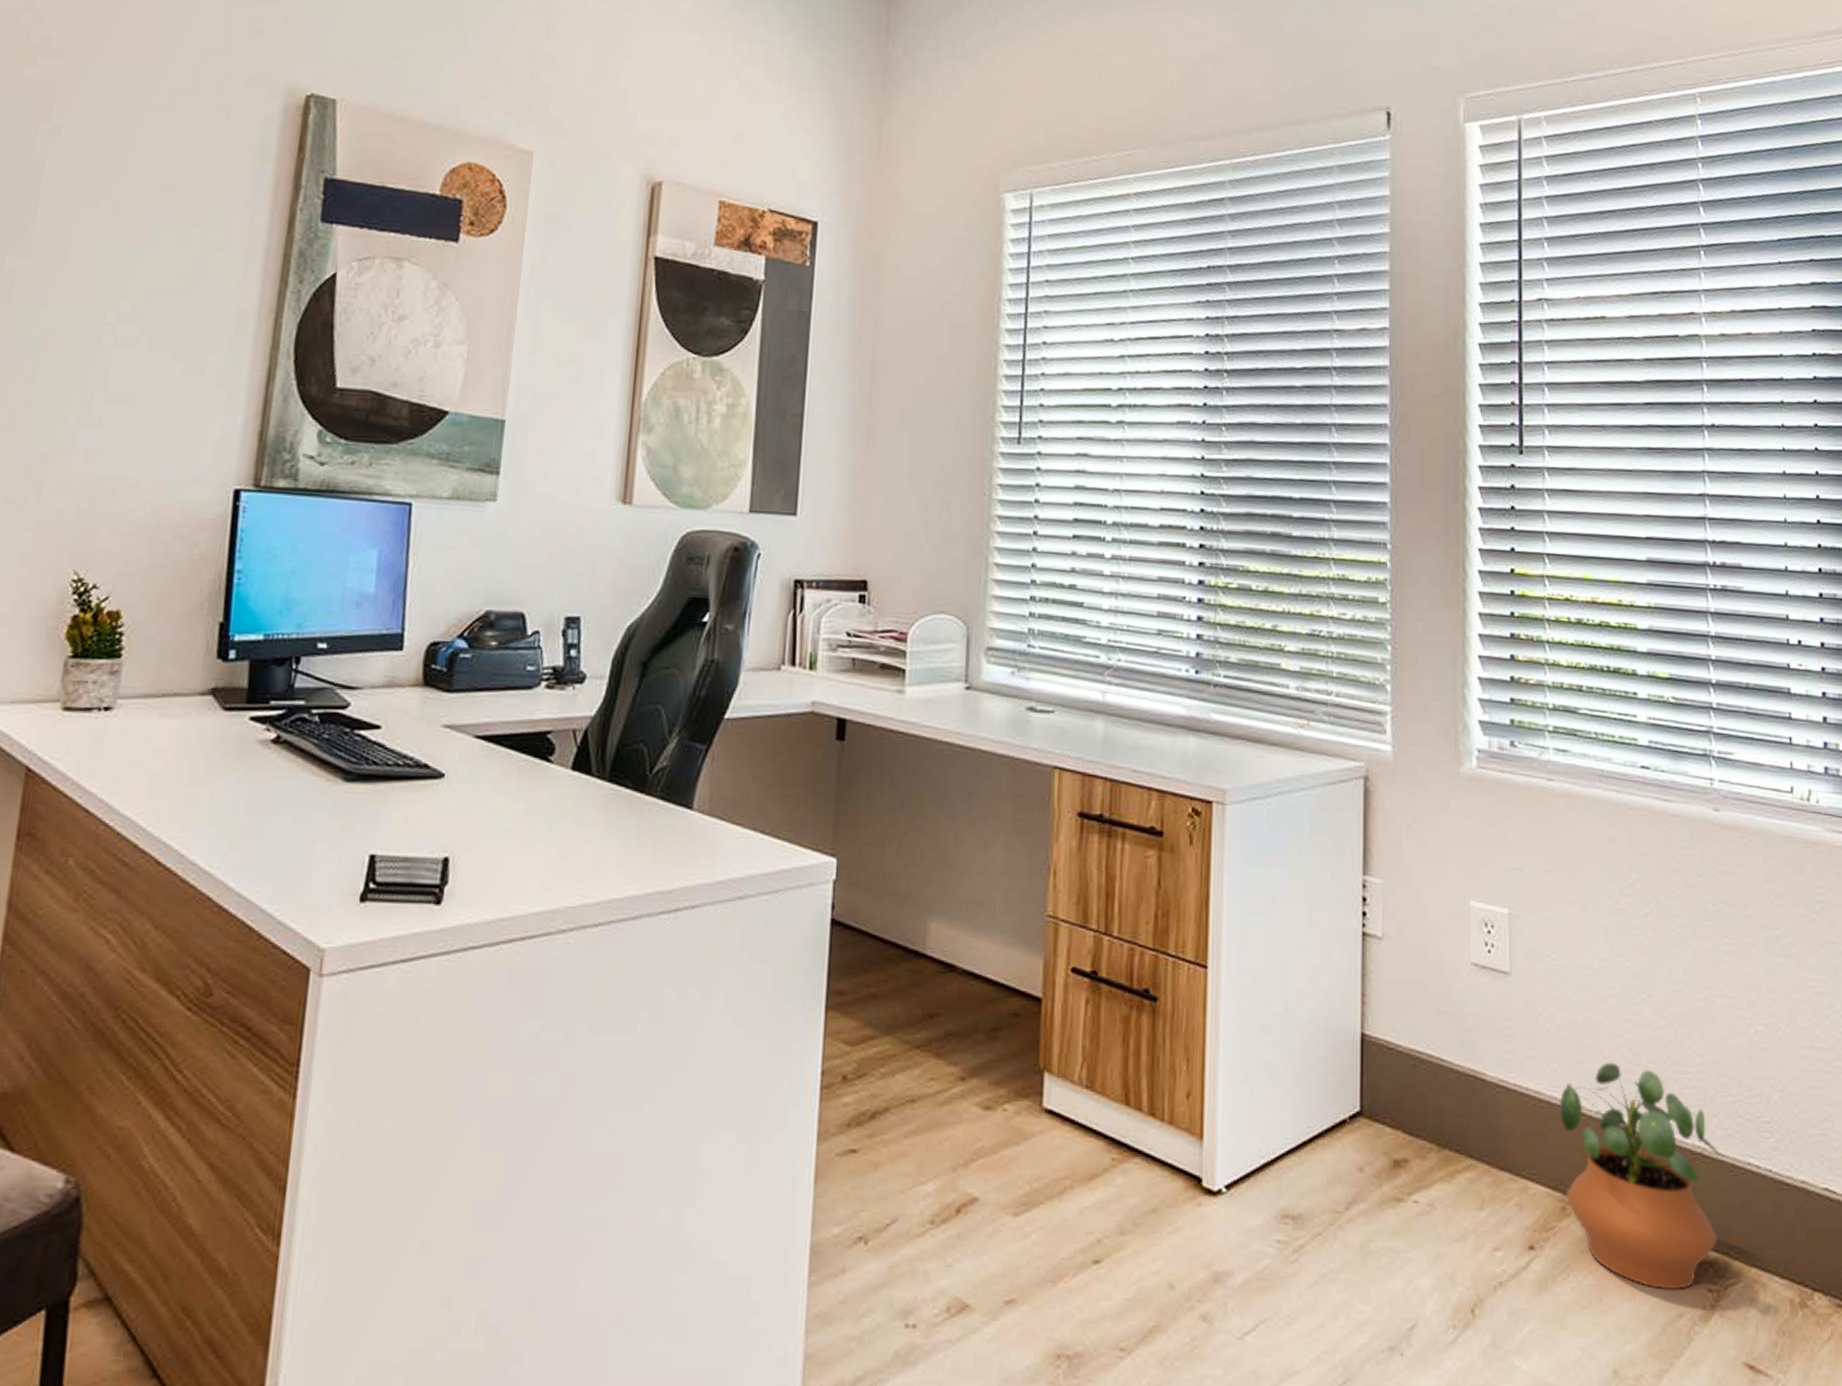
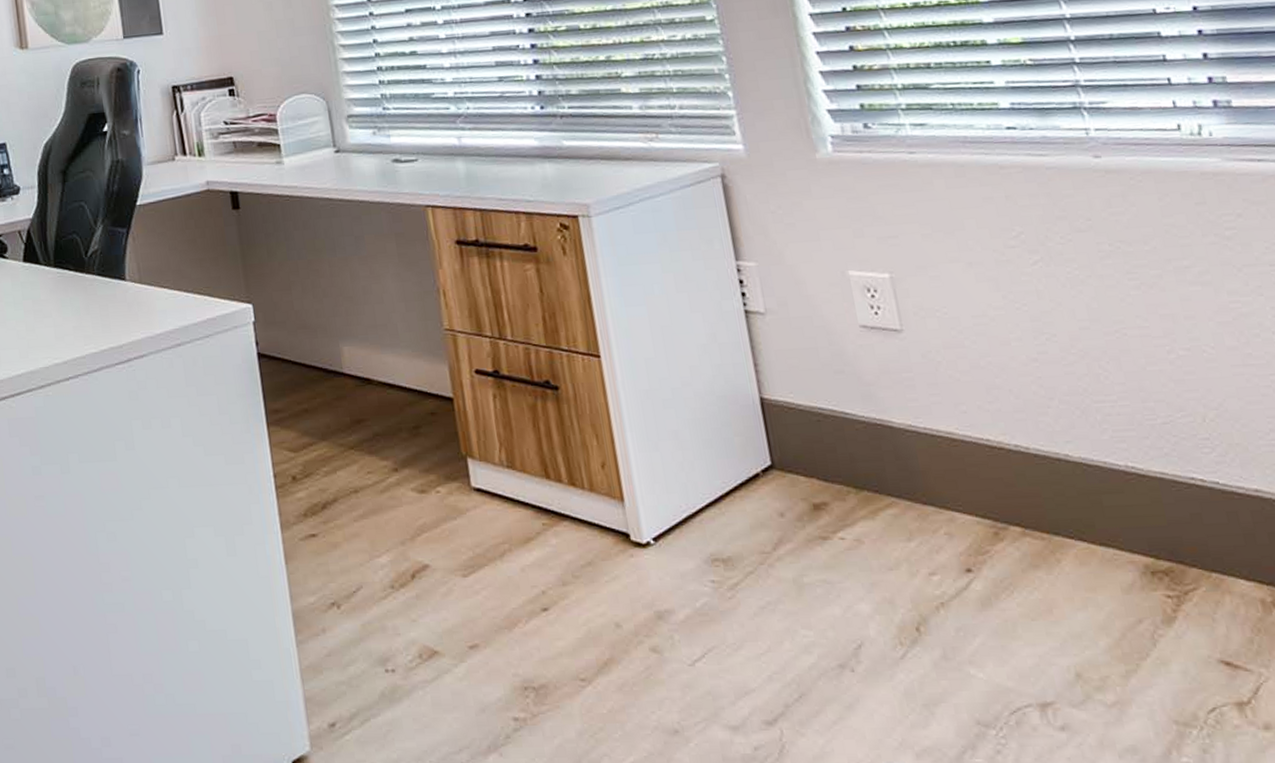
potted plant: present [1559,1062,1723,1291] -> none [973,399,1169,599]

